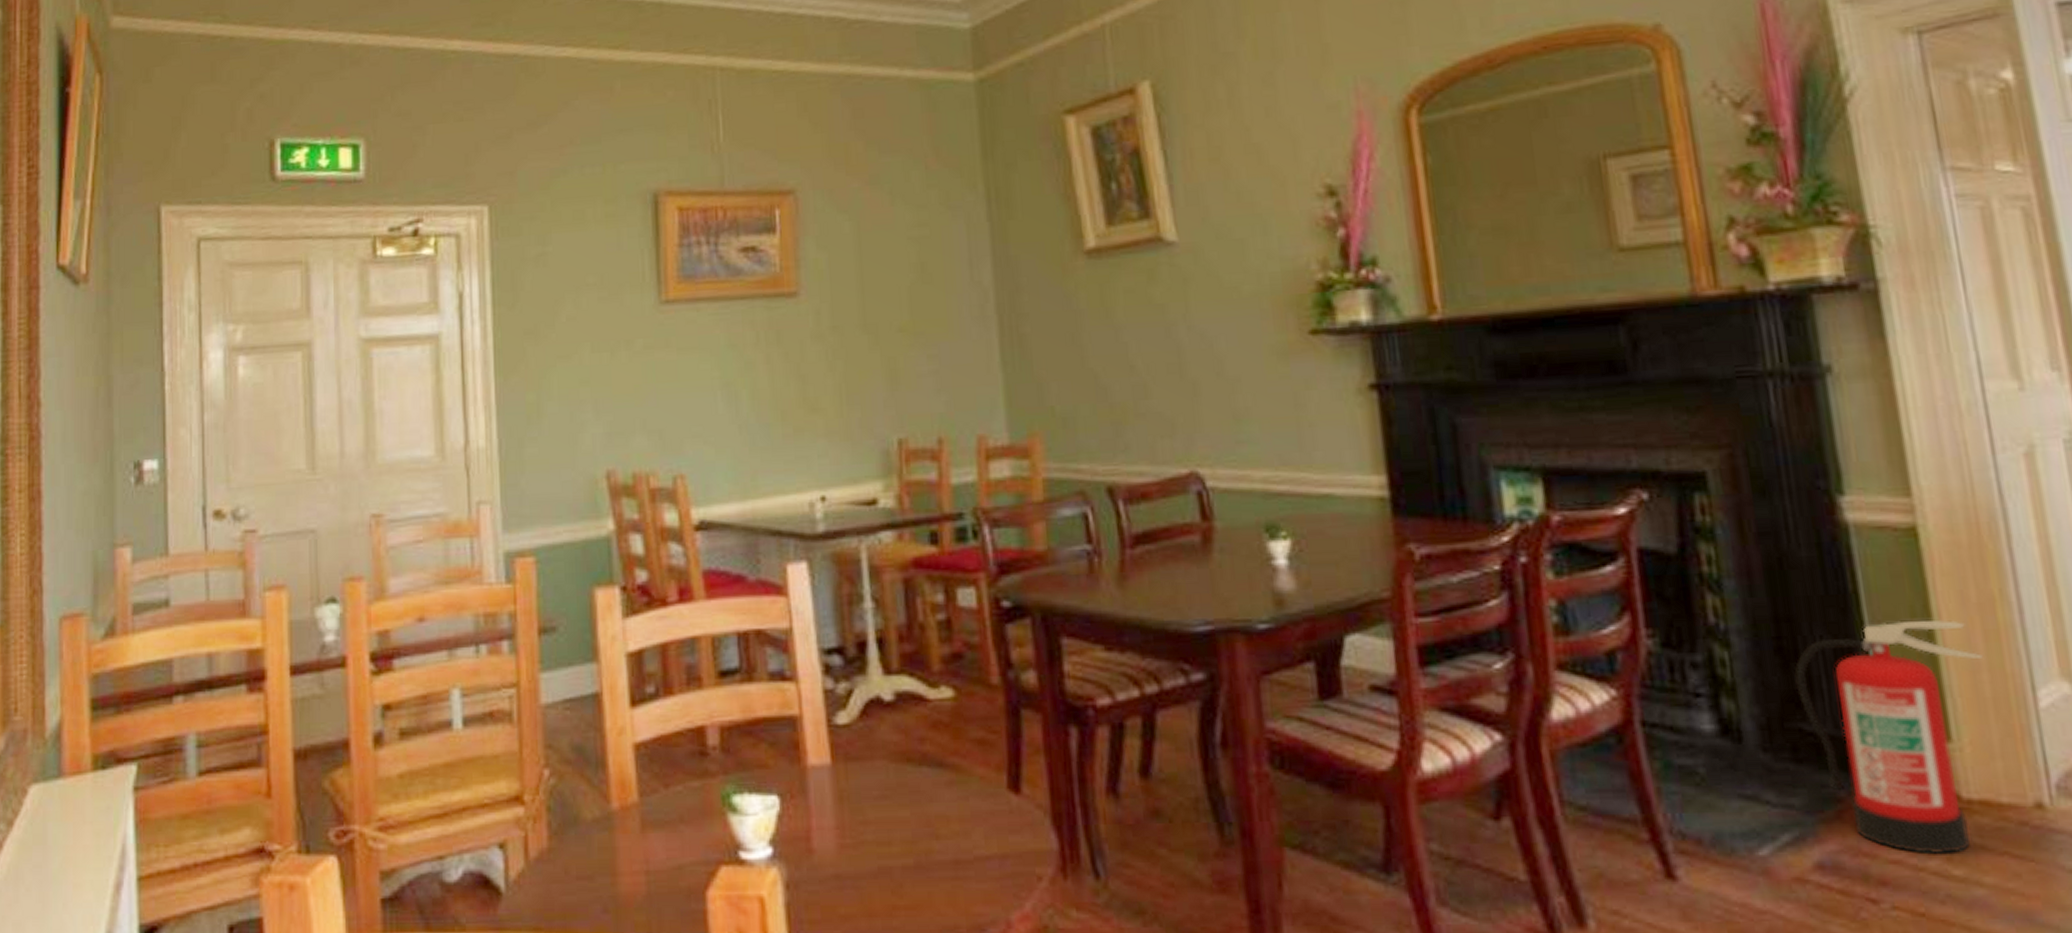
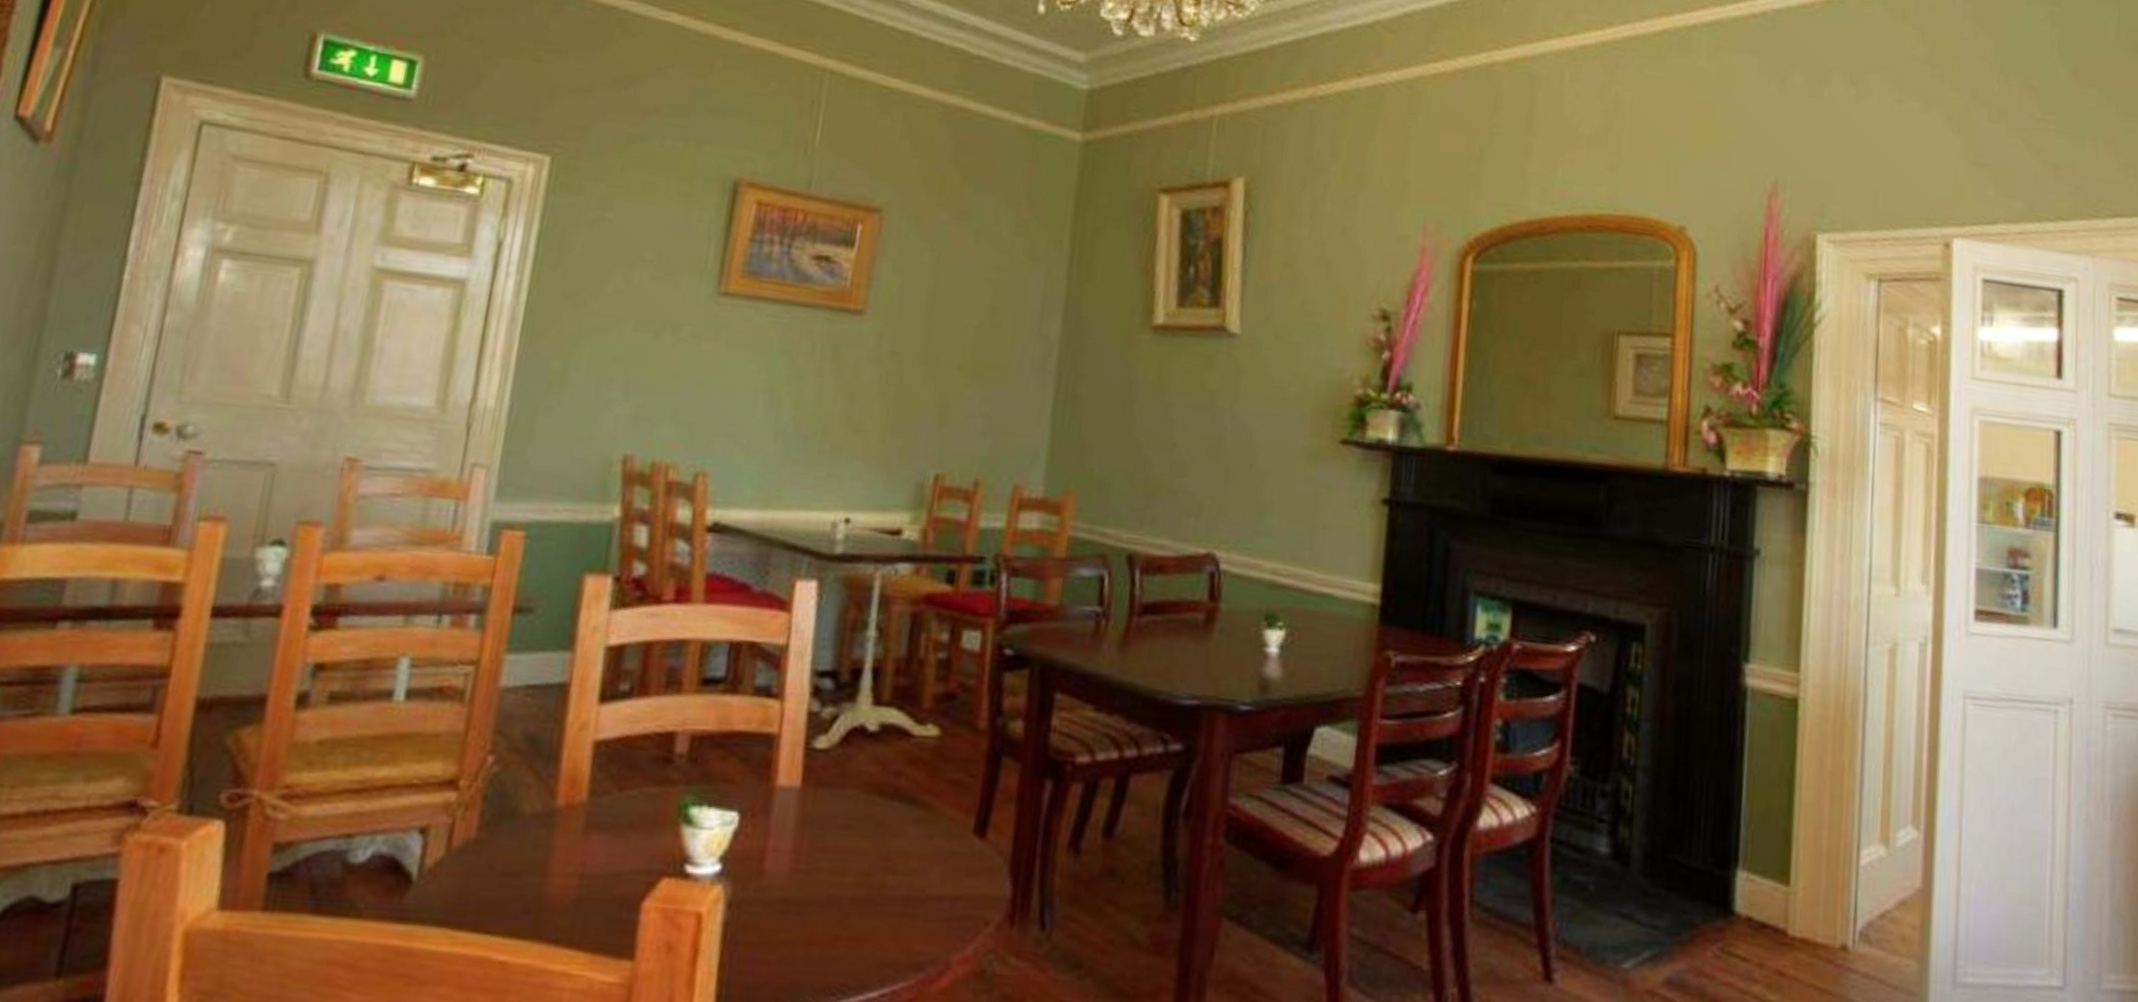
fire extinguisher: present [1794,620,1983,855] -> none [1680,777,1826,982]

